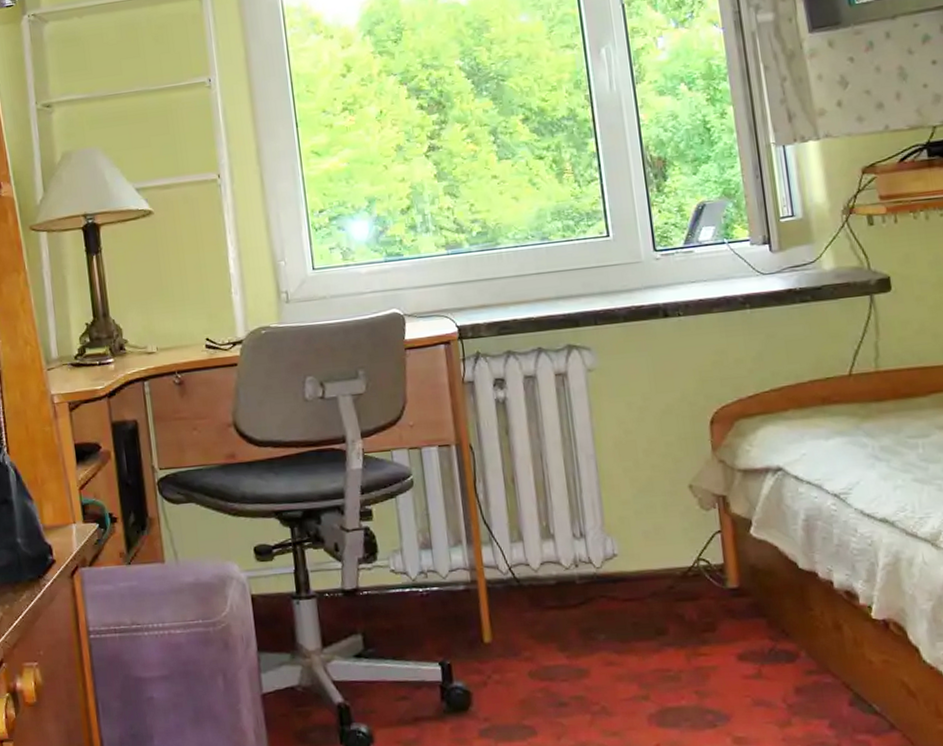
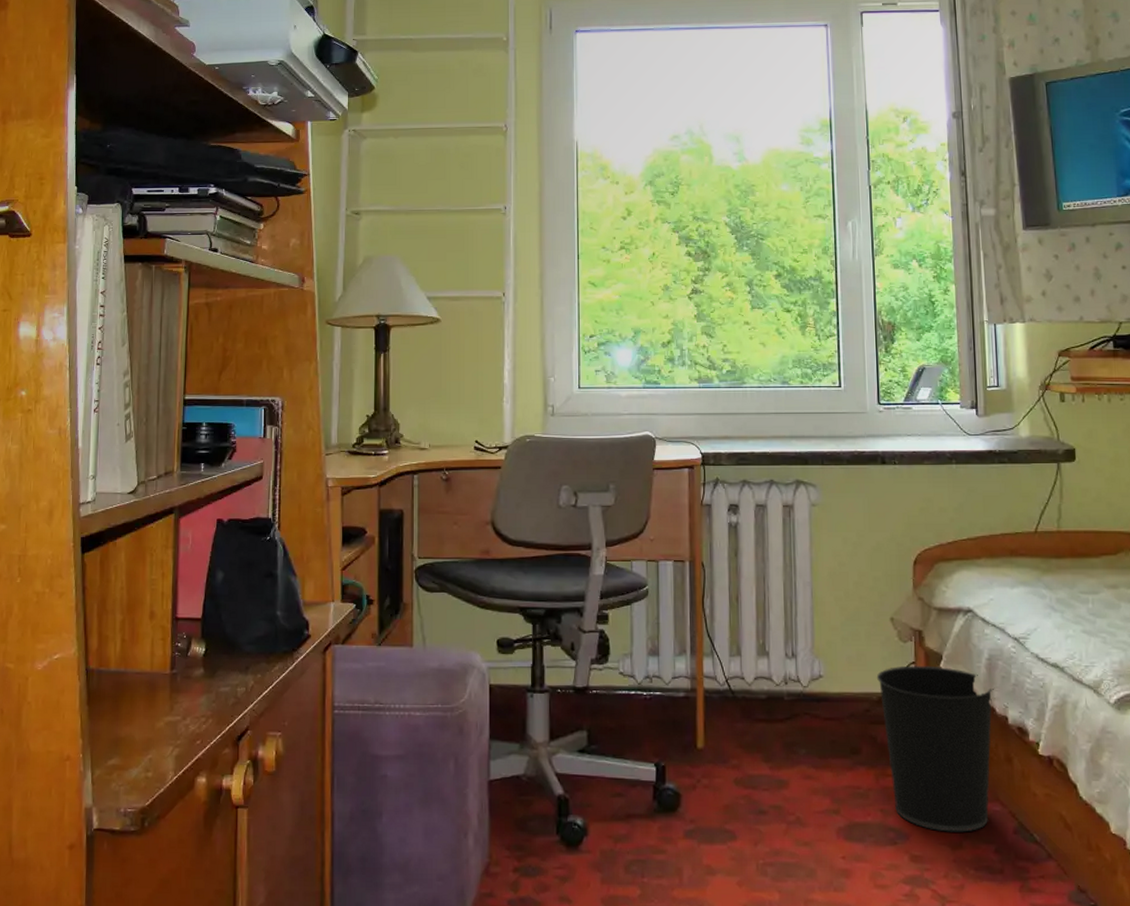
wastebasket: none [678,533,819,710] -> present [876,665,995,832]

